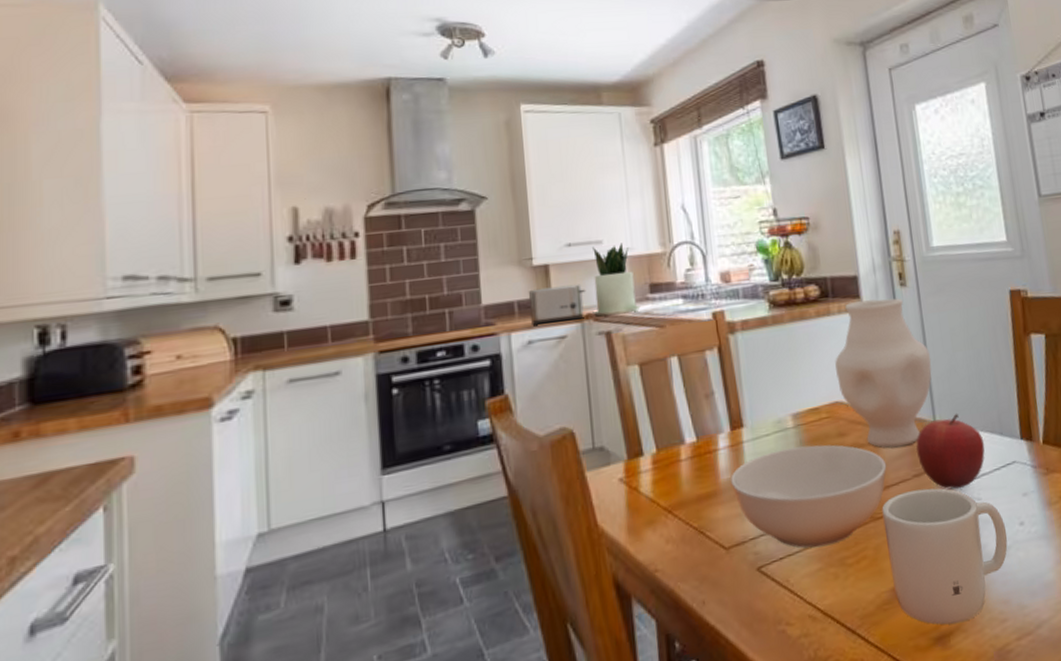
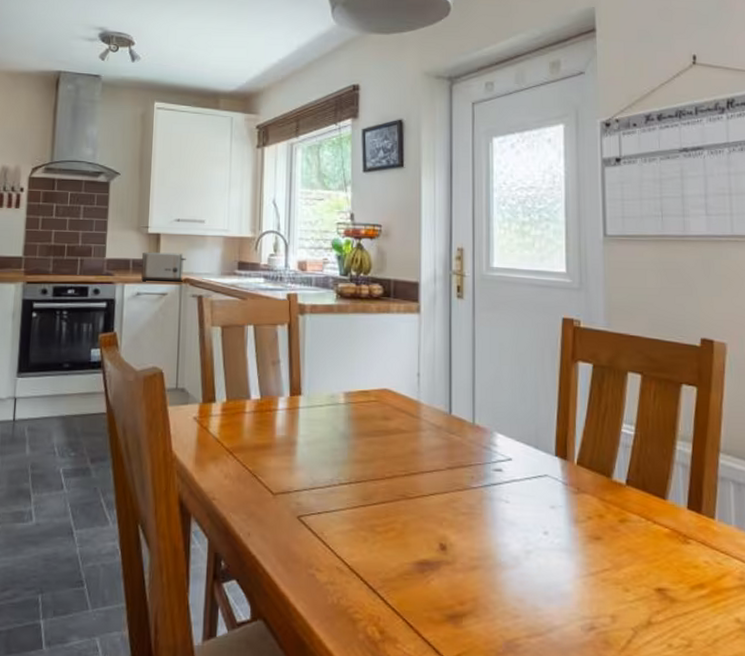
planter: present [592,243,641,317] -> none [190,224,229,283]
bowl: present [731,444,887,548] -> none [285,421,424,512]
vase: present [835,298,932,448] -> none [389,305,478,440]
mug: present [882,488,1008,625] -> none [414,480,530,608]
fruit: present [915,413,985,489] -> none [452,420,519,488]

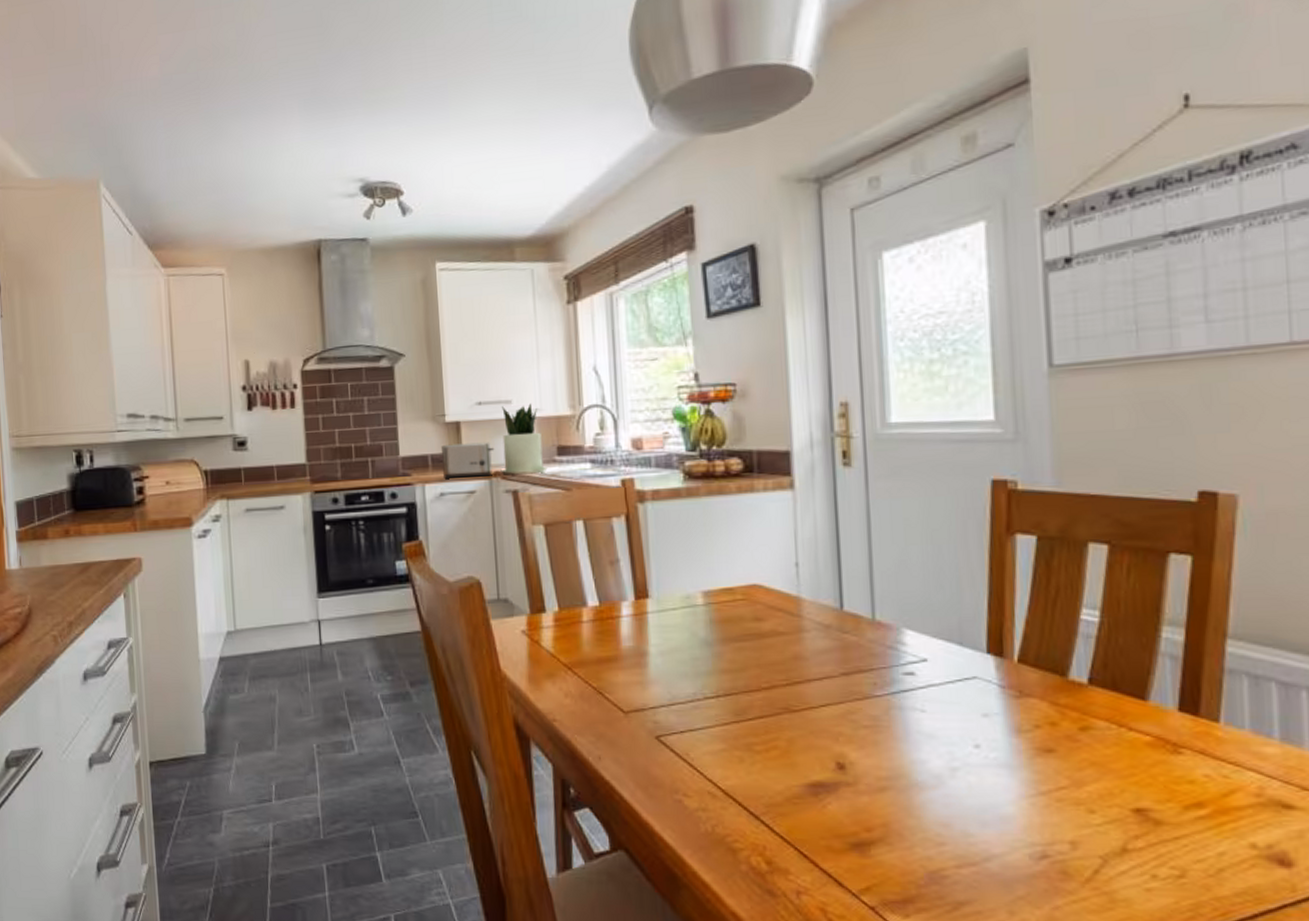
planter: none [190,224,229,283] -> present [500,403,548,475]

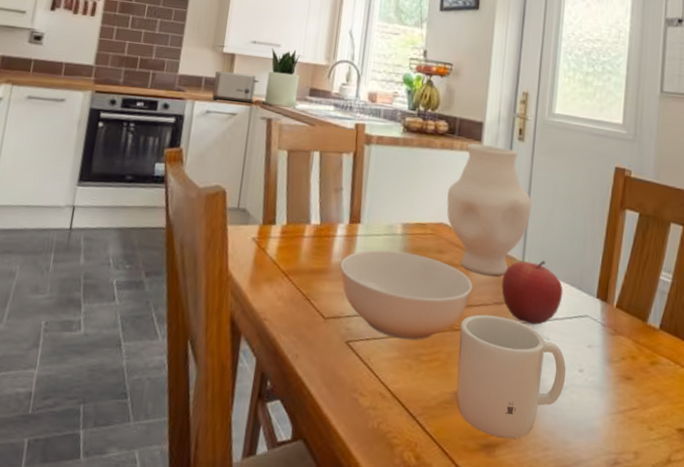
bowl: none [633,625,809,728] -> present [340,250,473,341]
vase: none [756,478,876,641] -> present [447,143,532,276]
mug: none [799,689,956,835] -> present [456,314,566,439]
fruit: none [846,613,937,695] -> present [501,260,563,325]

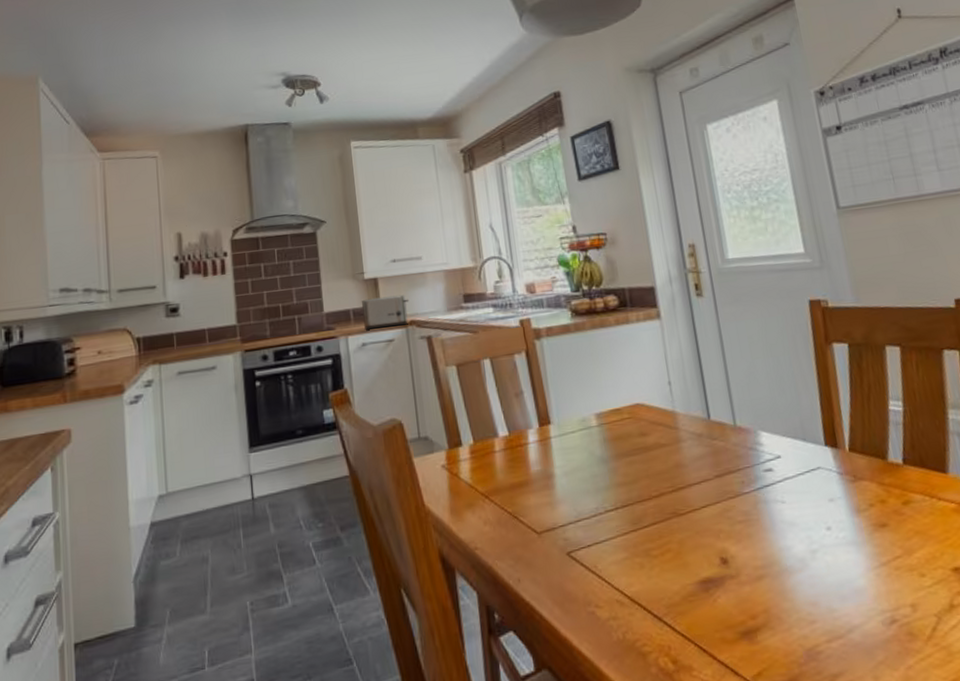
planter: present [261,48,300,108] -> none [414,258,456,323]
bowl: present [340,250,473,341] -> none [540,443,688,538]
vase: present [447,143,532,276] -> none [635,307,731,449]
mug: present [456,314,566,439] -> none [684,489,814,621]
fruit: present [501,260,563,325] -> none [716,418,788,491]

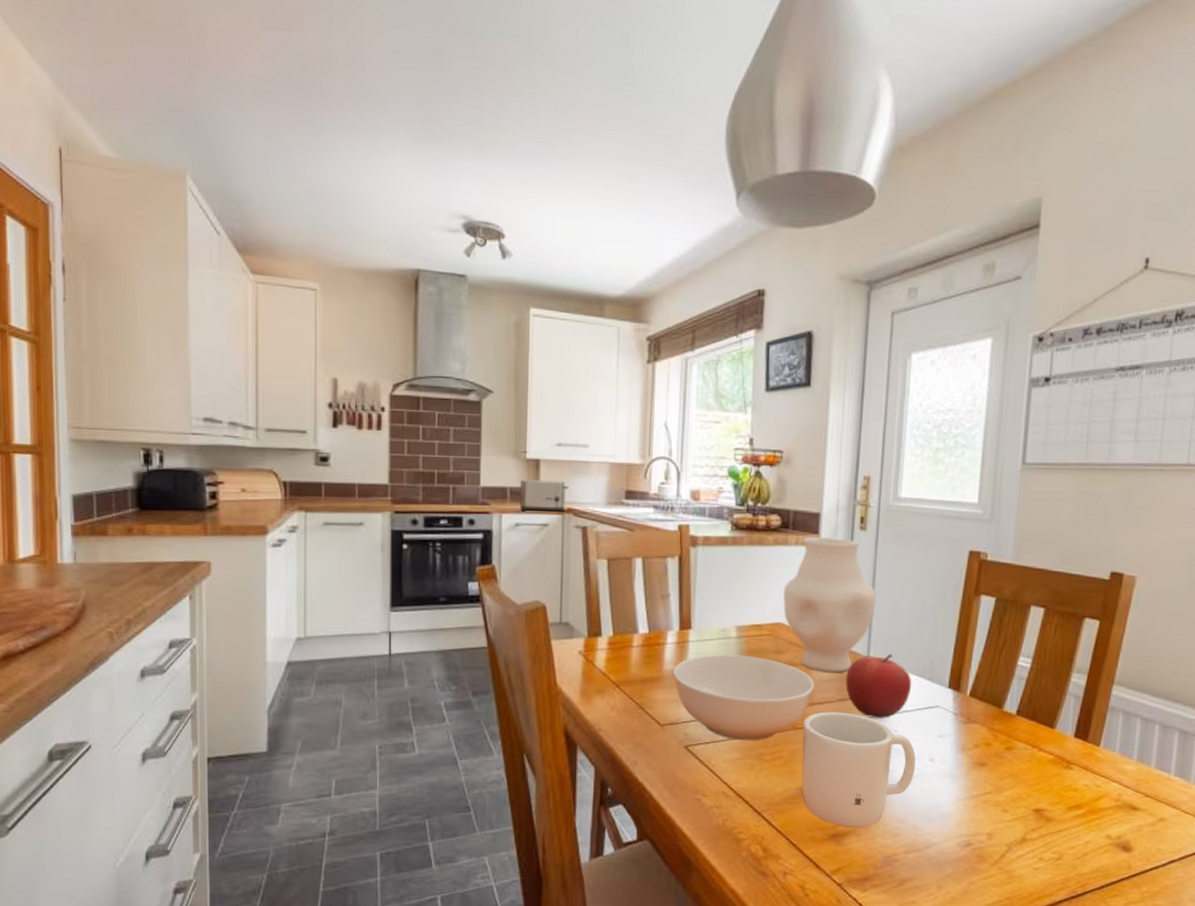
bowl: none [540,443,688,538] -> present [673,654,815,741]
vase: none [635,307,731,449] -> present [783,537,877,673]
mug: none [684,489,814,621] -> present [801,712,916,828]
fruit: none [716,418,788,491] -> present [845,653,912,718]

